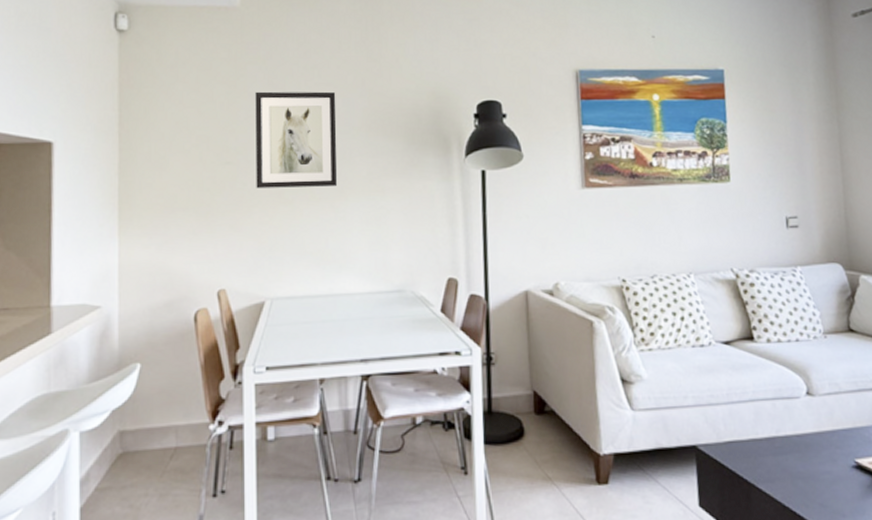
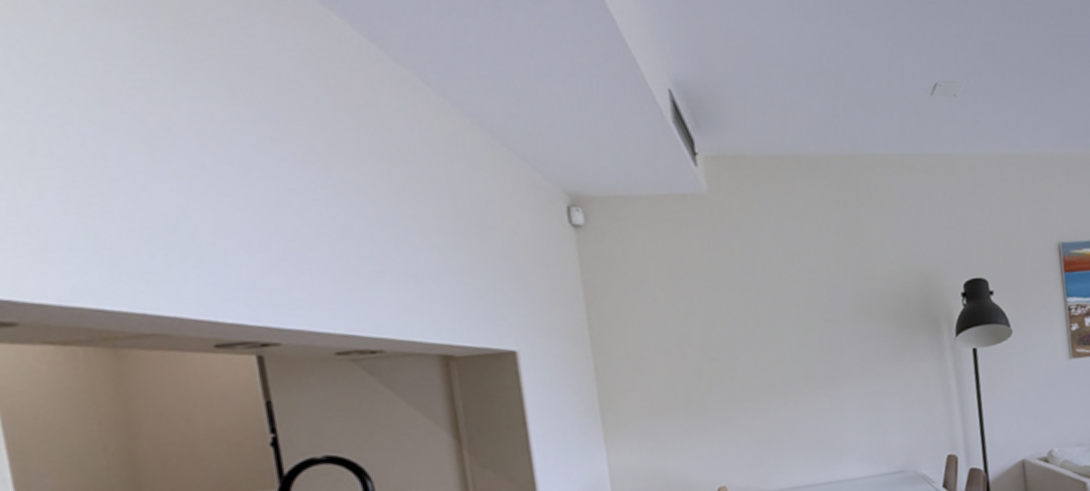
wall art: present [255,91,337,189] -> none [734,279,829,383]

